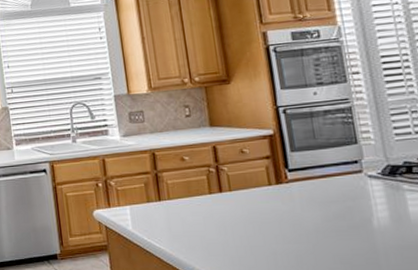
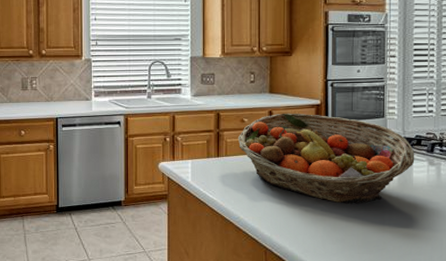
fruit basket: none [179,146,409,248] -> present [237,113,415,204]

